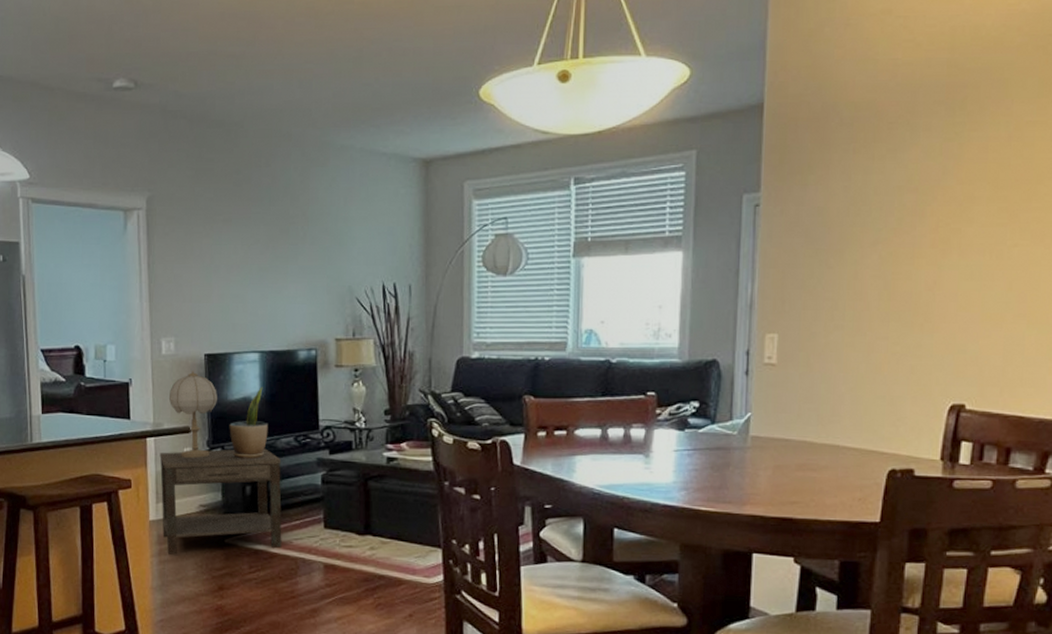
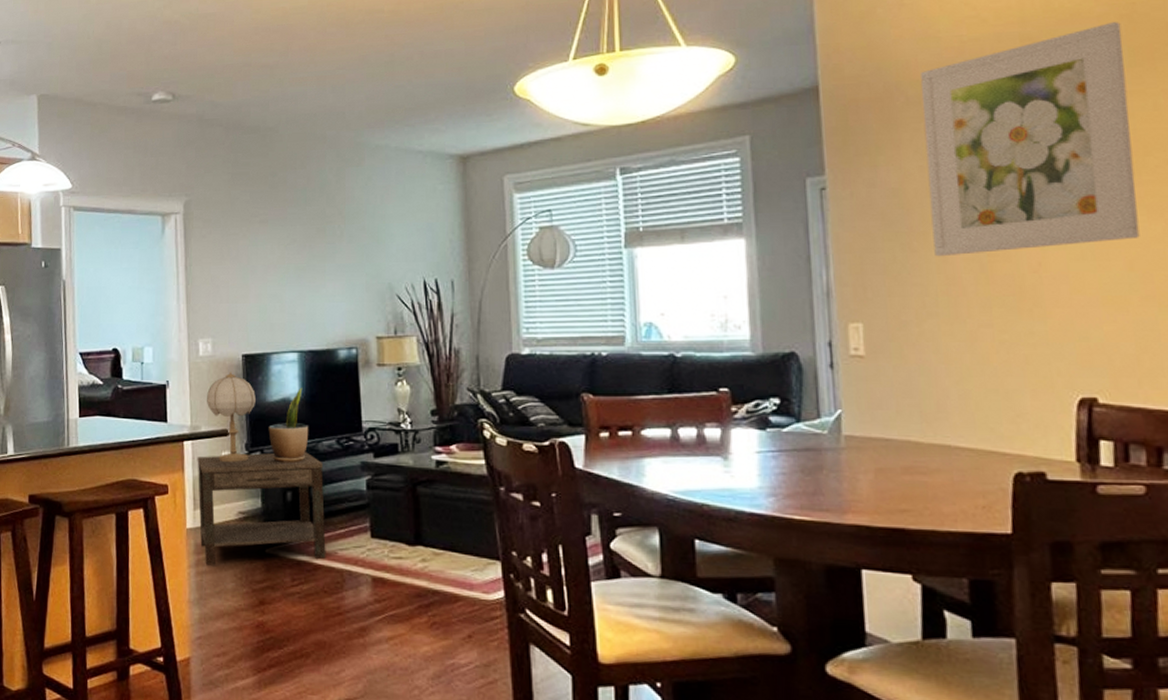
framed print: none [847,53,1036,274] -> present [921,22,1140,257]

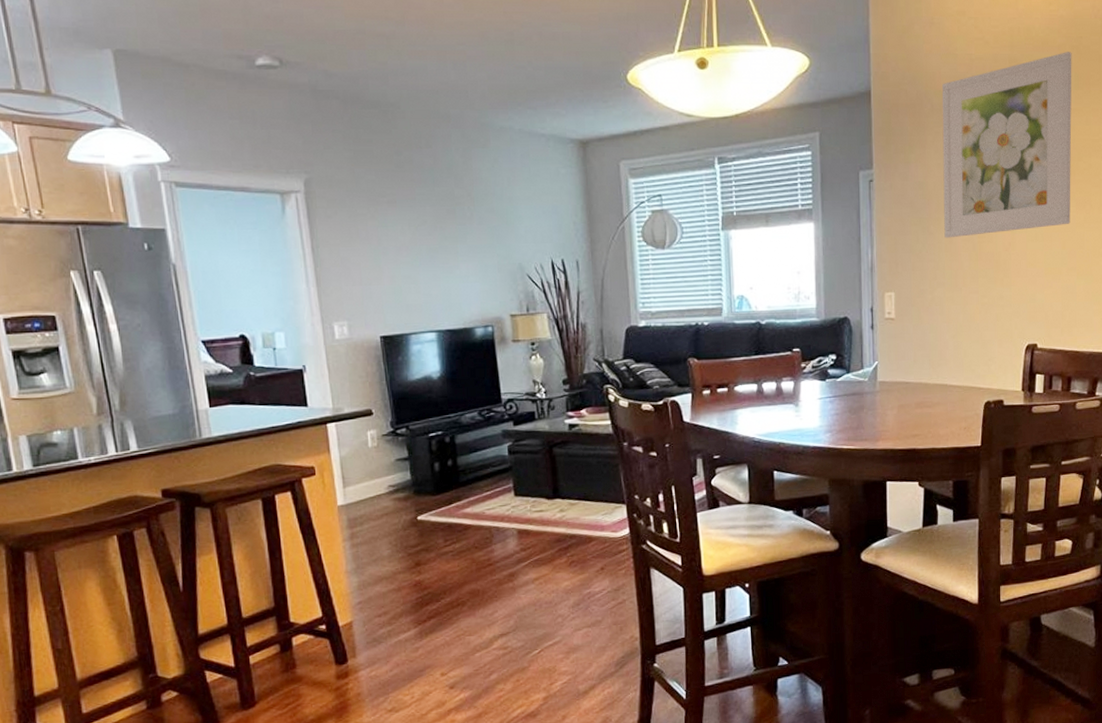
side table: present [197,452,326,565] -> none [342,425,475,537]
table lamp: present [207,372,256,462] -> none [347,354,398,440]
potted plant: present [268,387,309,463] -> none [412,365,452,437]

